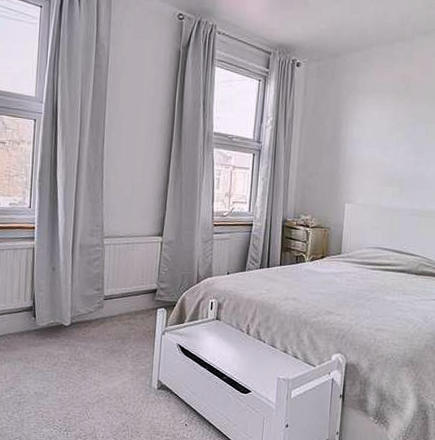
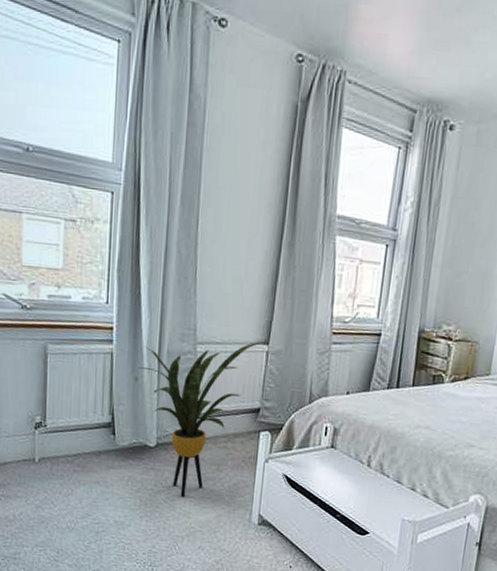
house plant: none [55,234,156,368] -> present [138,342,261,497]

